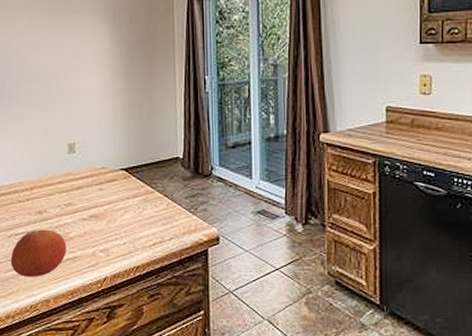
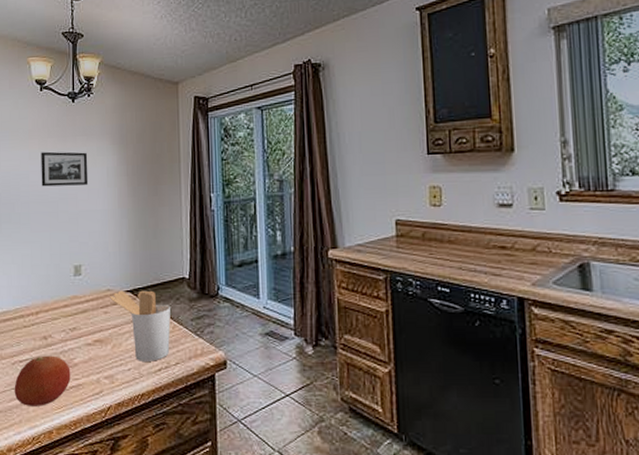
picture frame: none [31,28,81,64] -> present [41,151,89,187]
utensil holder: none [104,169,165,236] -> present [110,290,171,361]

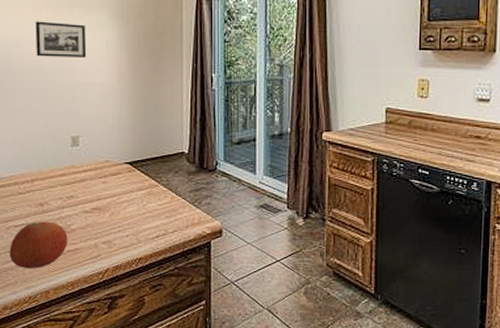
utensil holder: present [110,290,171,361] -> none [108,162,169,229]

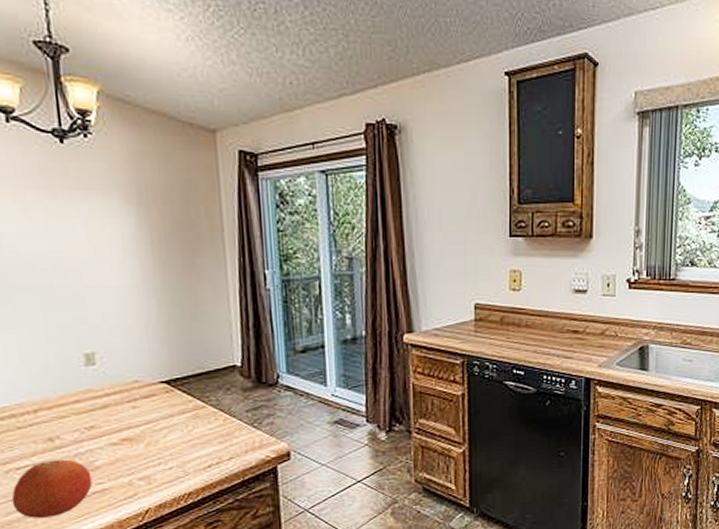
picture frame: present [35,21,87,57] -> none [17,207,96,254]

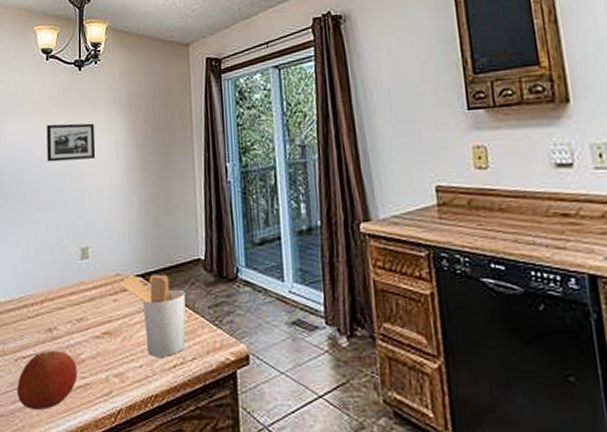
picture frame: none [17,207,96,254] -> present [46,123,96,162]
utensil holder: none [138,380,221,459] -> present [119,274,186,356]

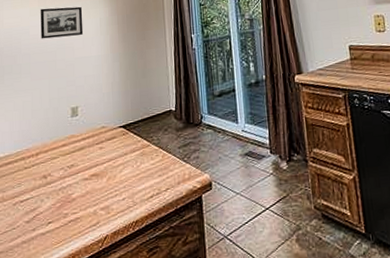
fruit: present [17,350,78,410] -> none [15,193,69,244]
utensil holder: present [119,274,186,356] -> none [104,124,161,191]

